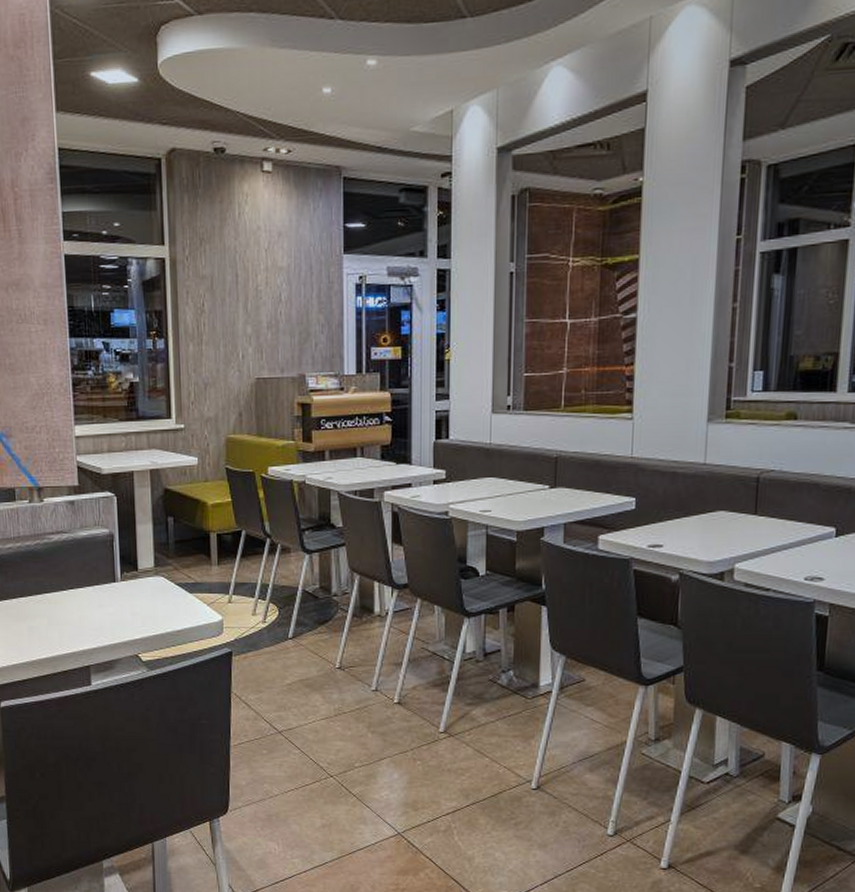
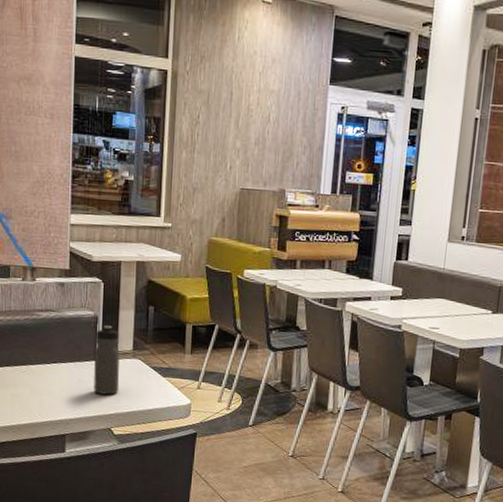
water bottle: none [113,543,144,618] -> present [93,325,120,395]

